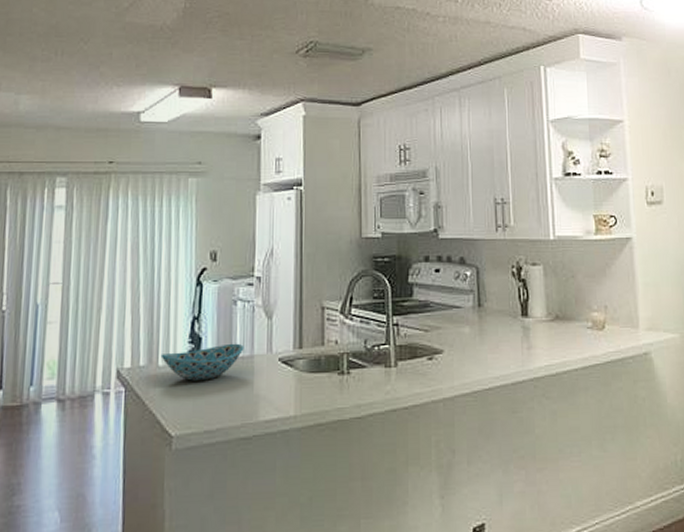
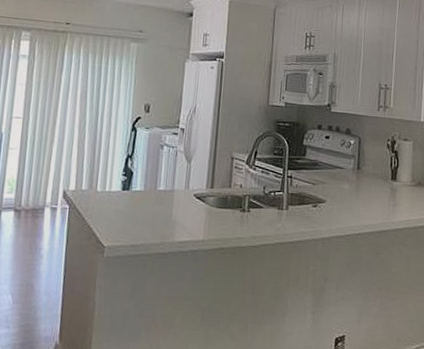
bowl: present [160,343,244,381] -> none [99,179,167,206]

